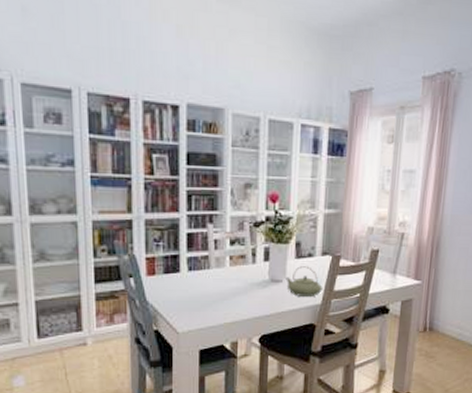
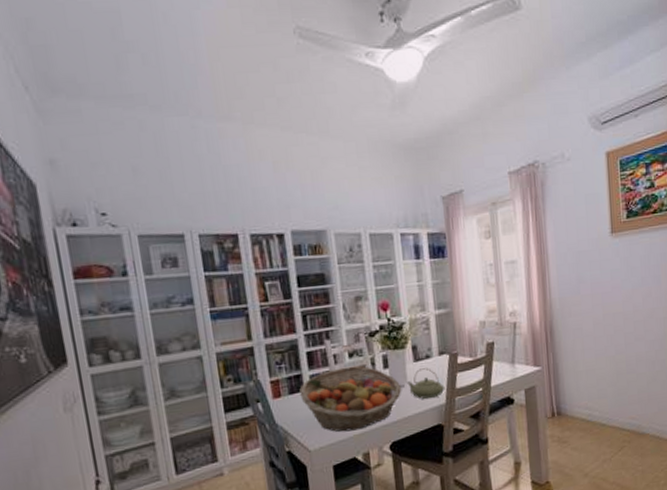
fruit basket: none [175,254,280,319] -> present [299,365,402,432]

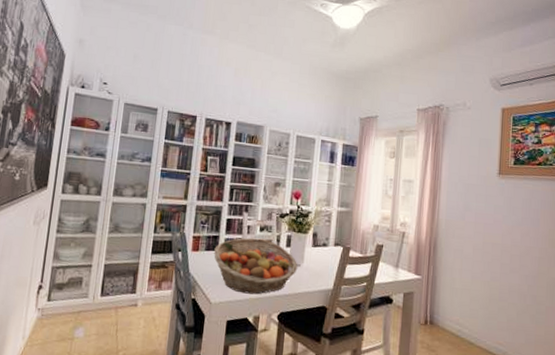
teapot: present [407,368,445,399] -> none [303,254,335,282]

